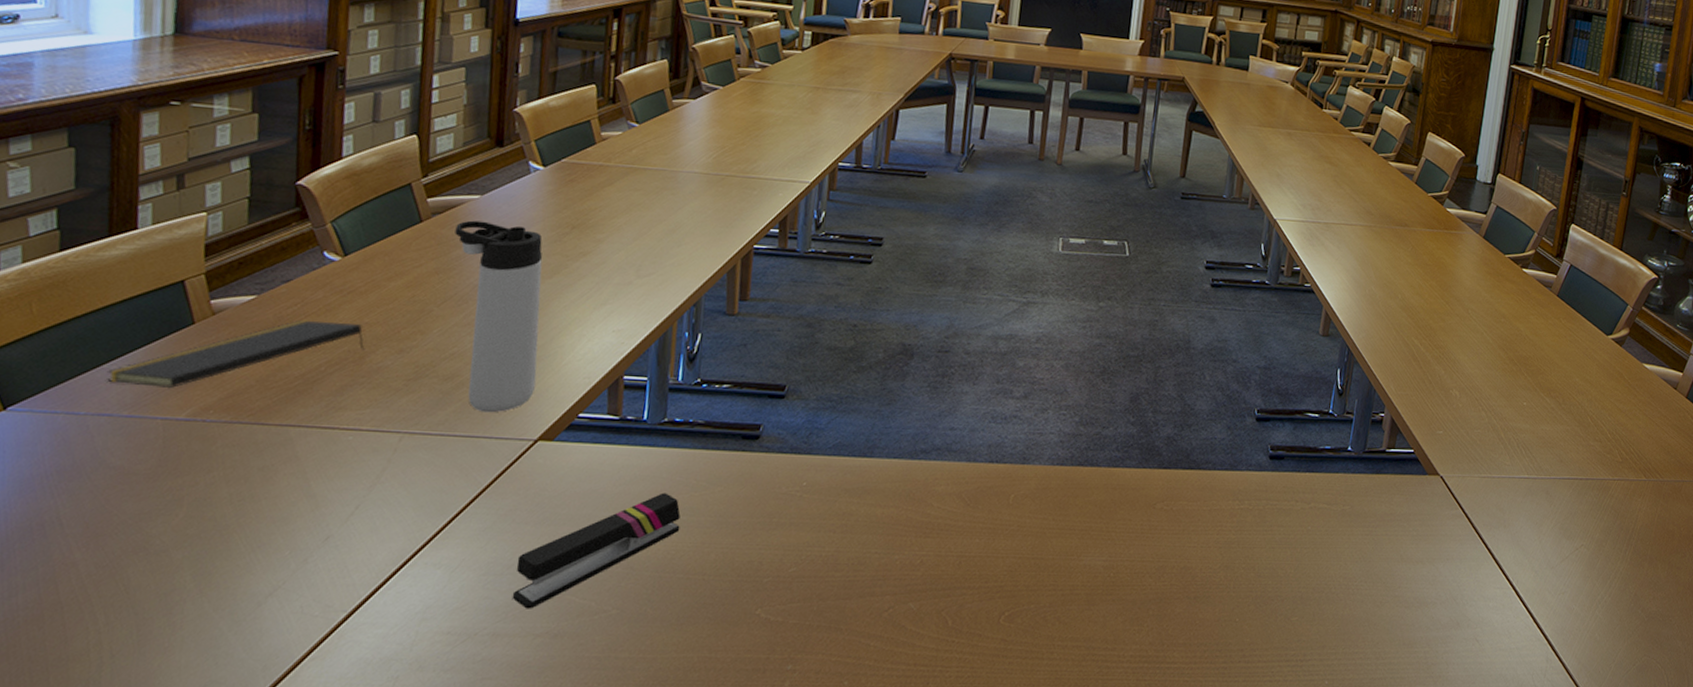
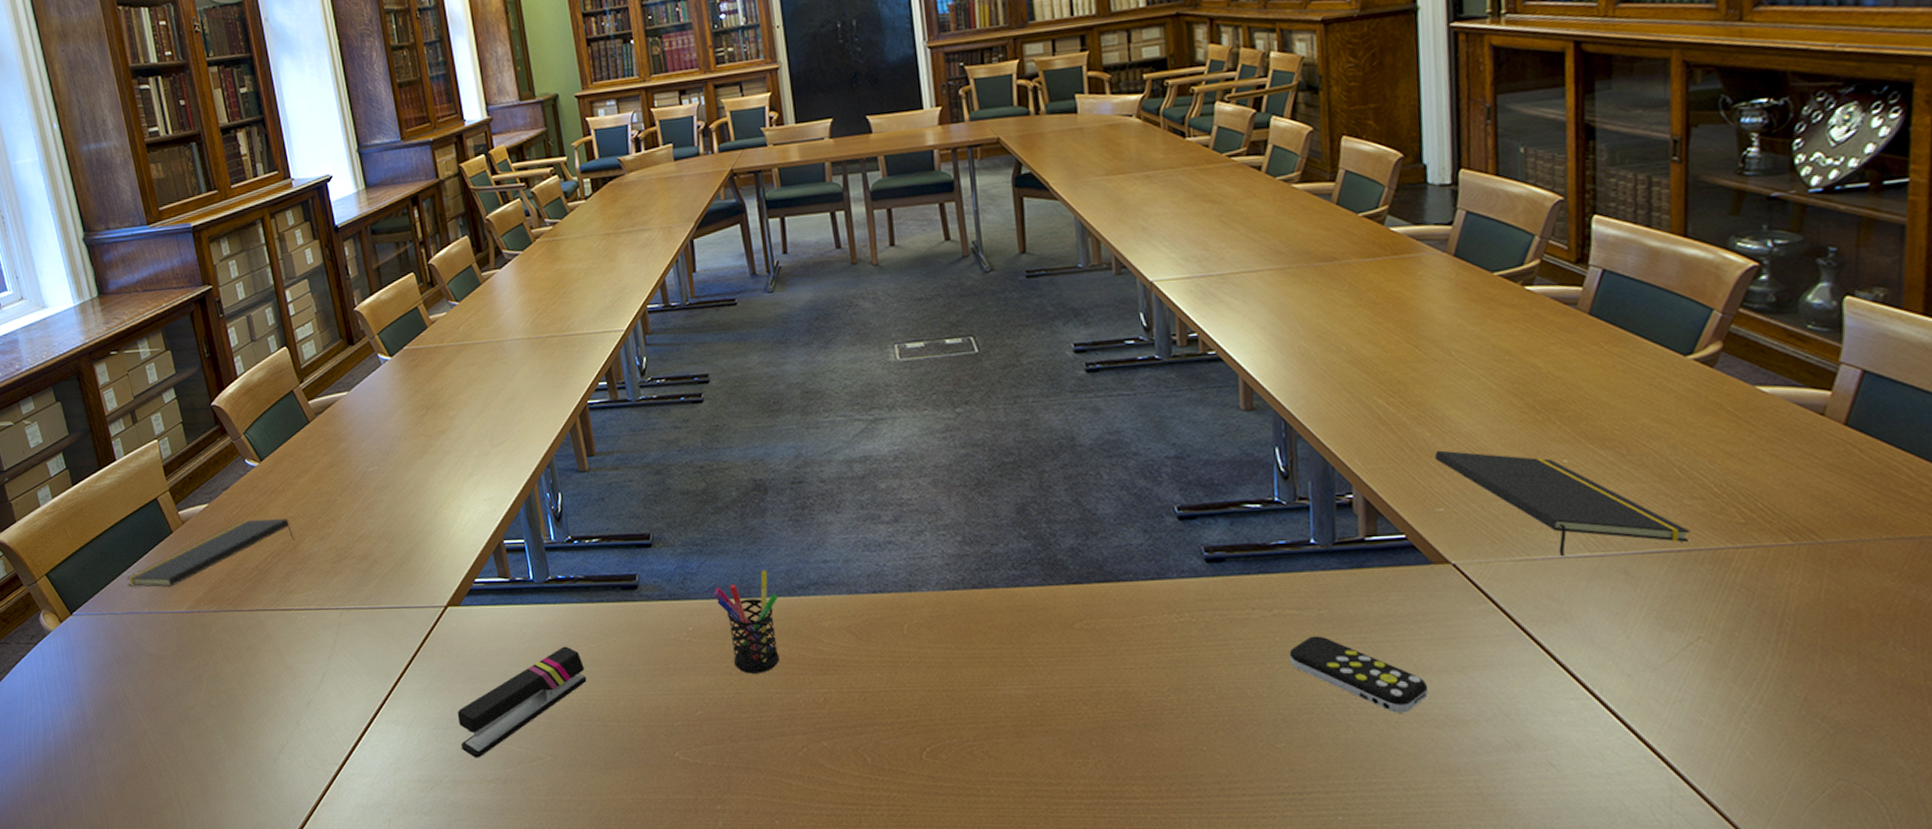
thermos bottle: present [455,220,543,413] -> none [335,414,434,585]
pen holder: none [836,431,899,533] -> present [713,570,780,674]
remote control: none [1315,527,1407,595] -> present [1289,636,1429,713]
notepad: none [1443,385,1590,477] -> present [1434,450,1691,557]

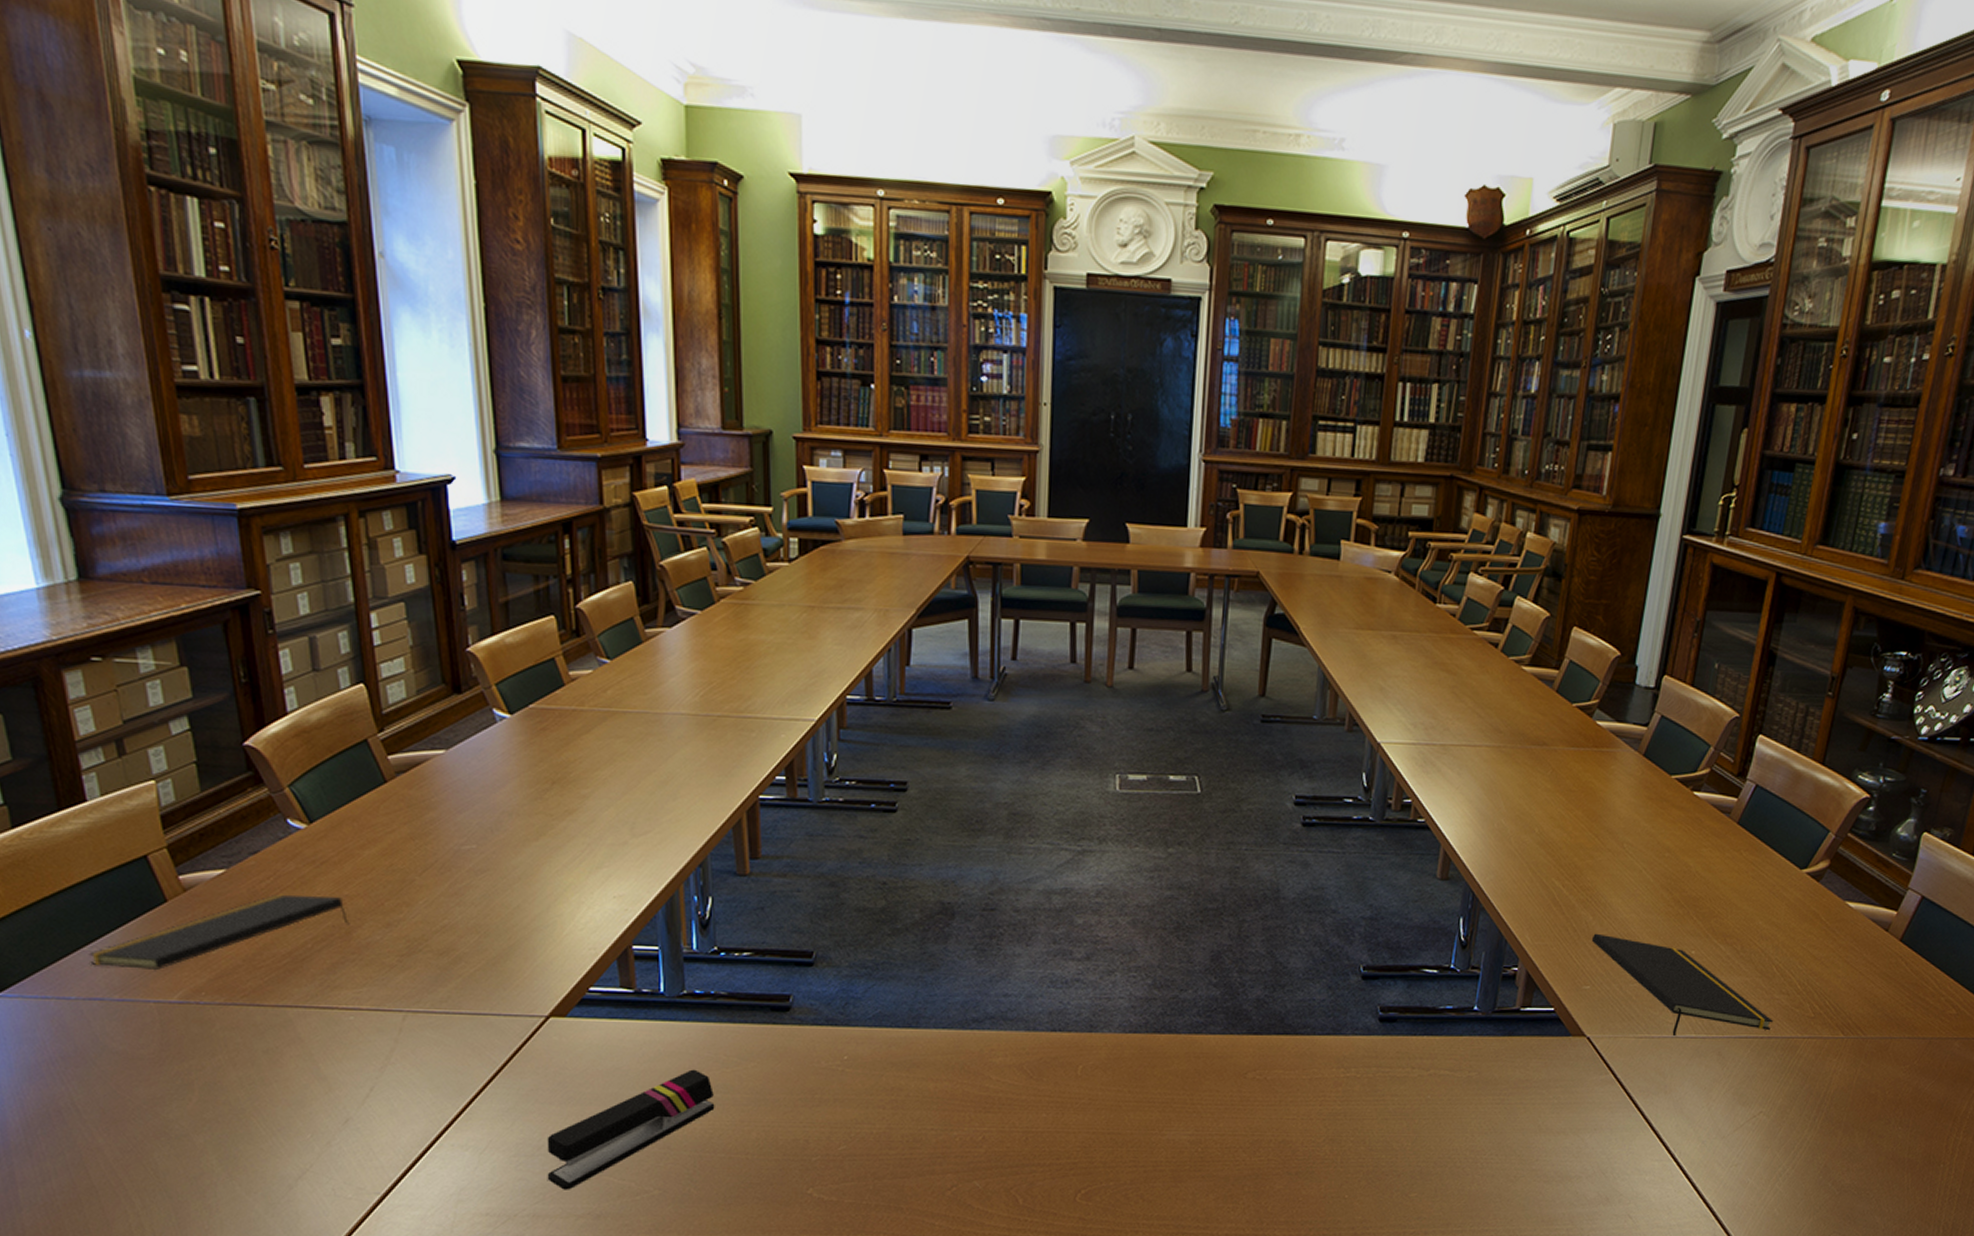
pen holder: present [713,570,780,674] -> none [877,999,948,1108]
remote control: present [1289,636,1429,713] -> none [1436,1096,1547,1168]

